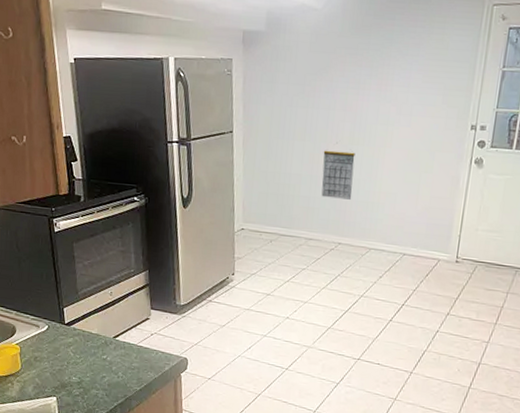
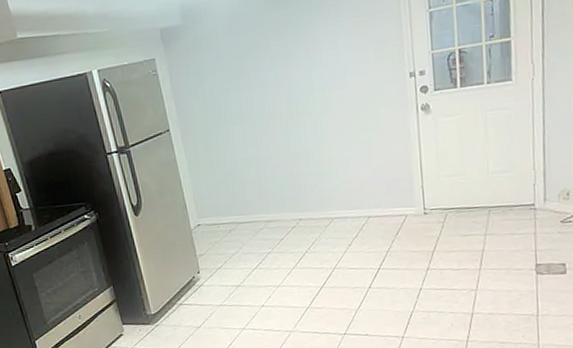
calendar: present [321,143,356,200] -> none [264,119,303,177]

